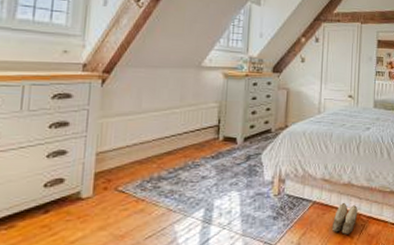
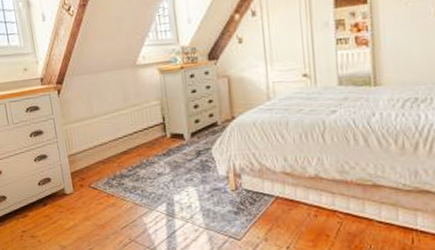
slippers: present [332,202,358,234] -> none [302,197,332,232]

